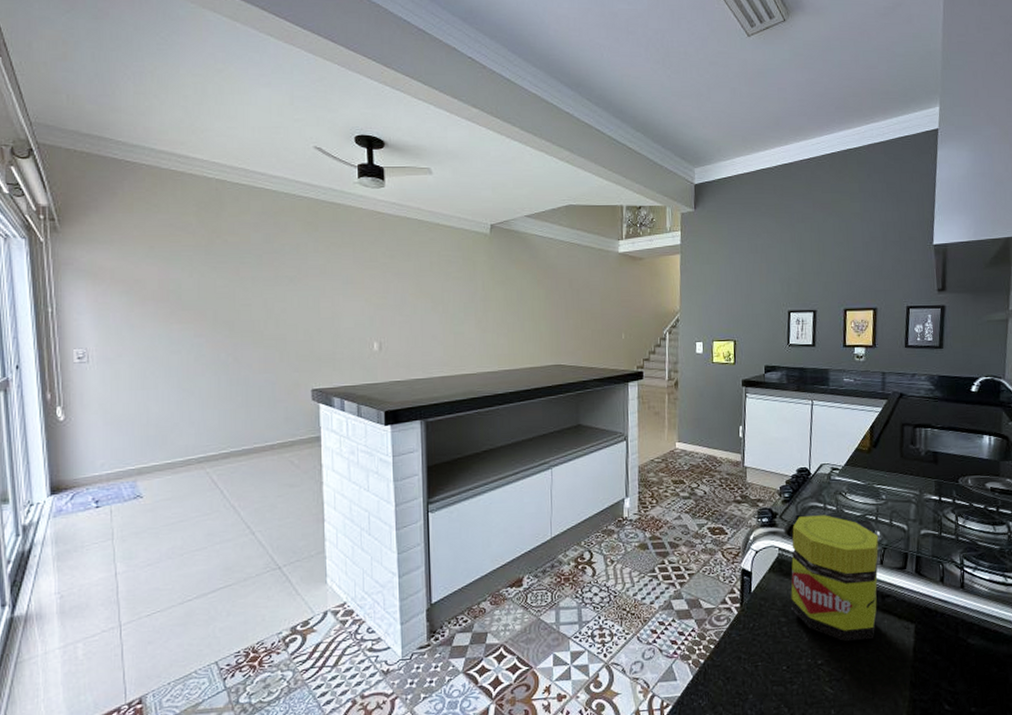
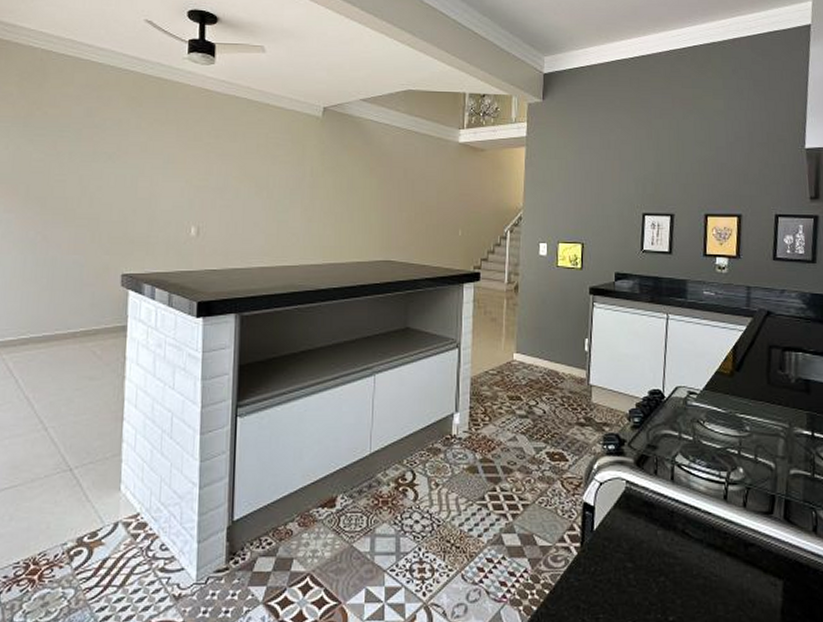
jar: present [791,515,879,642] -> none [639,445,742,597]

